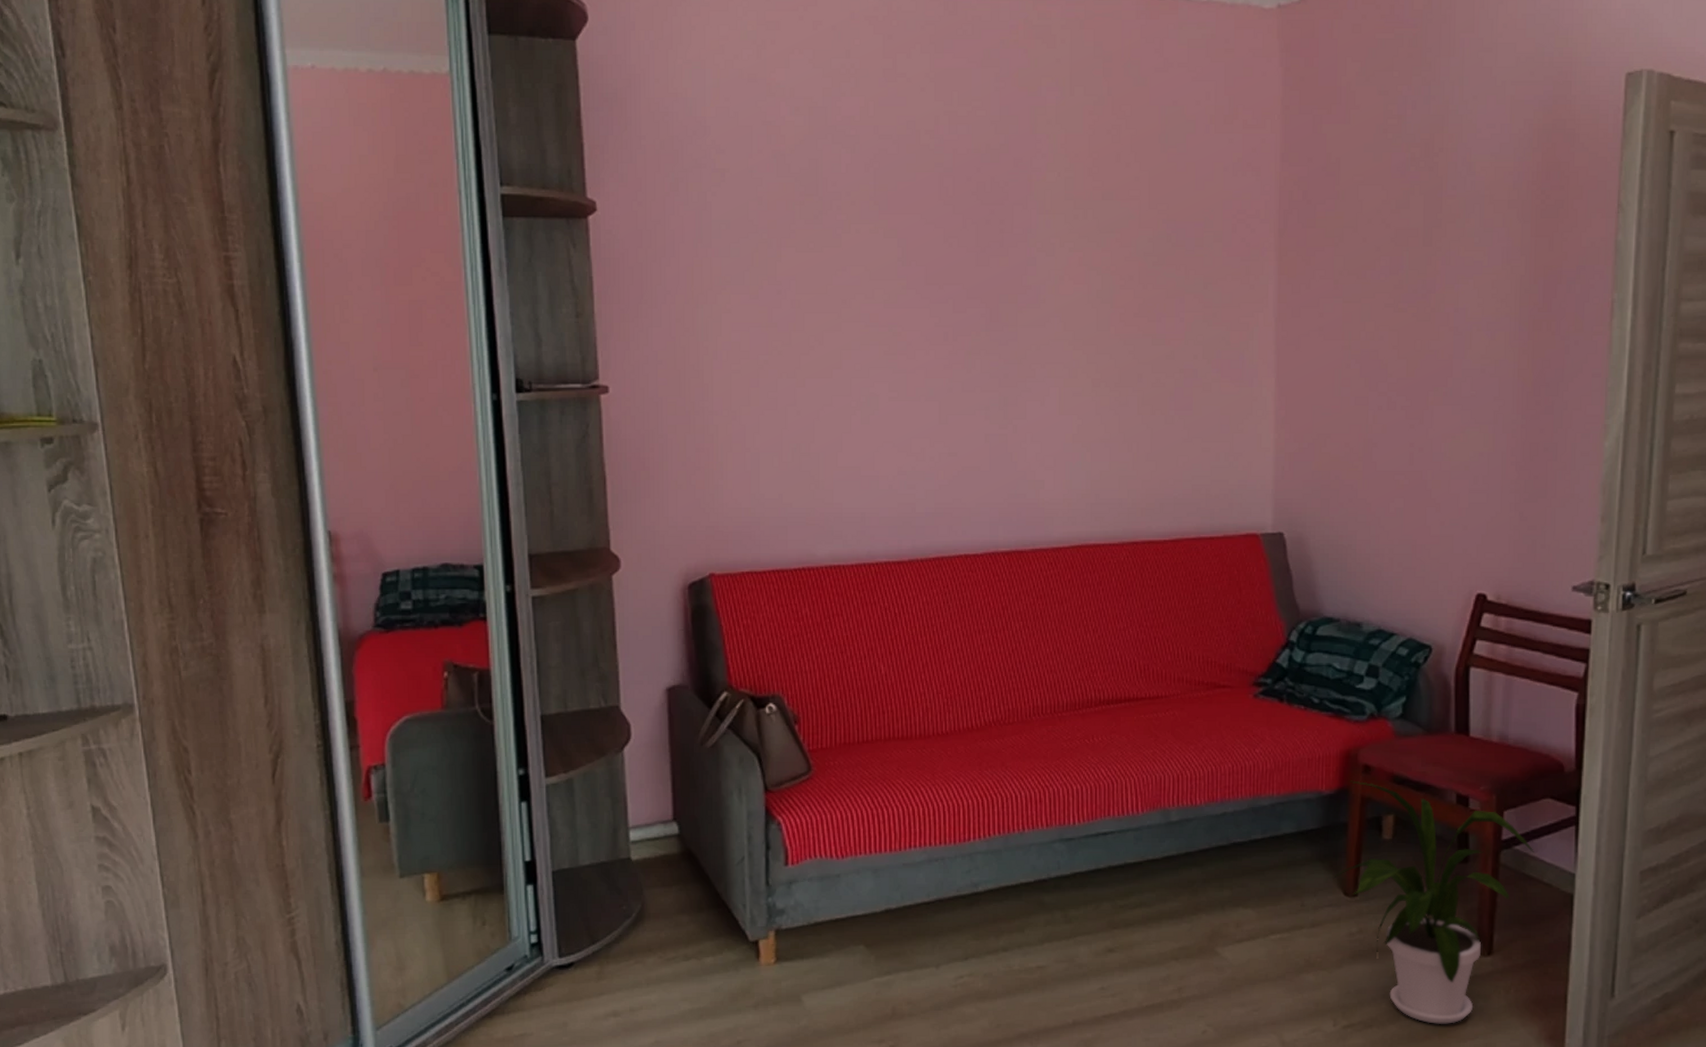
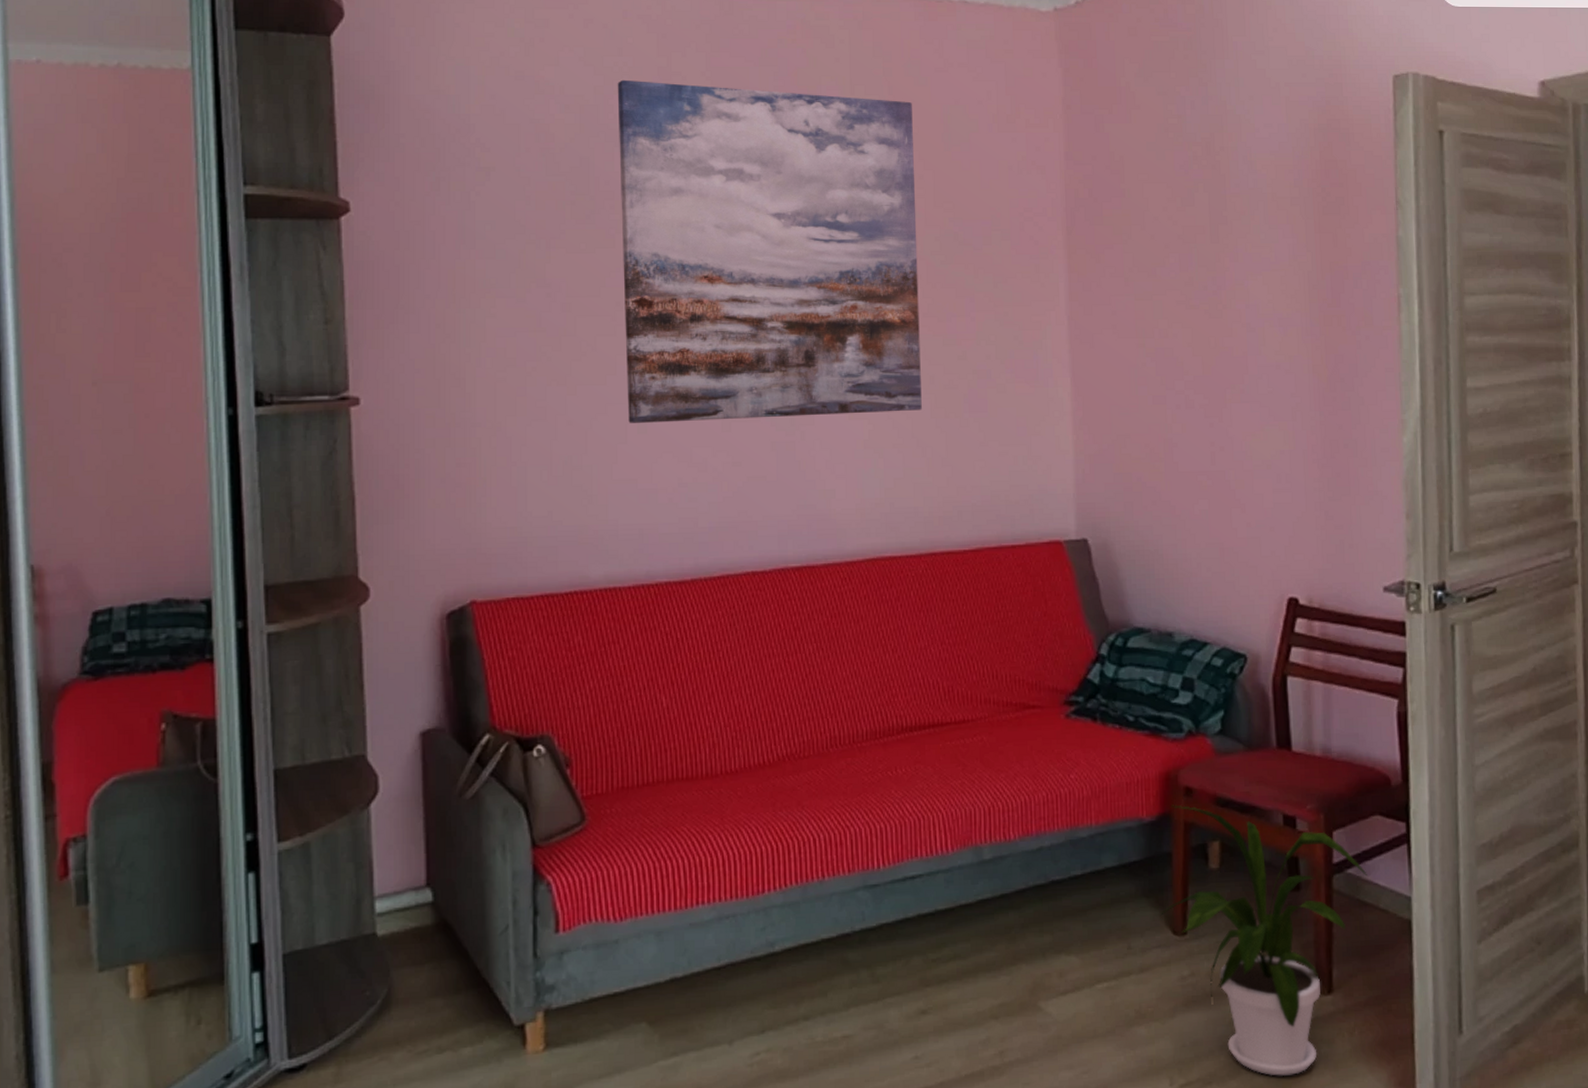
wall art: none [844,81,1131,414] -> present [617,79,922,423]

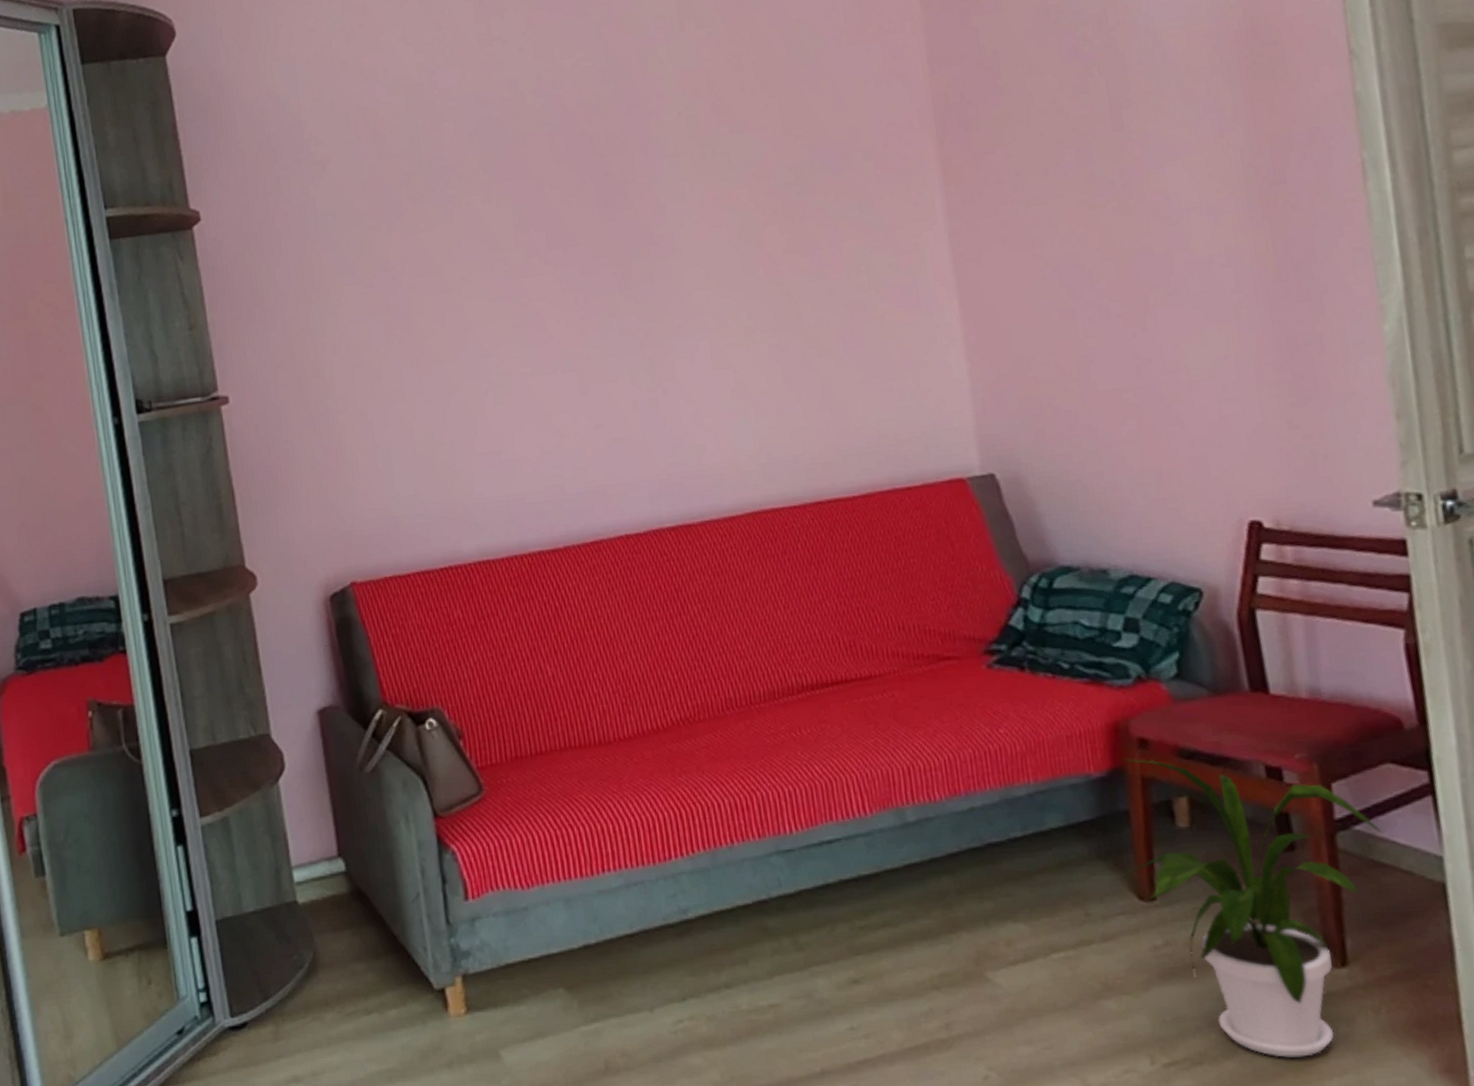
wall art: present [617,79,922,423] -> none [439,28,791,396]

